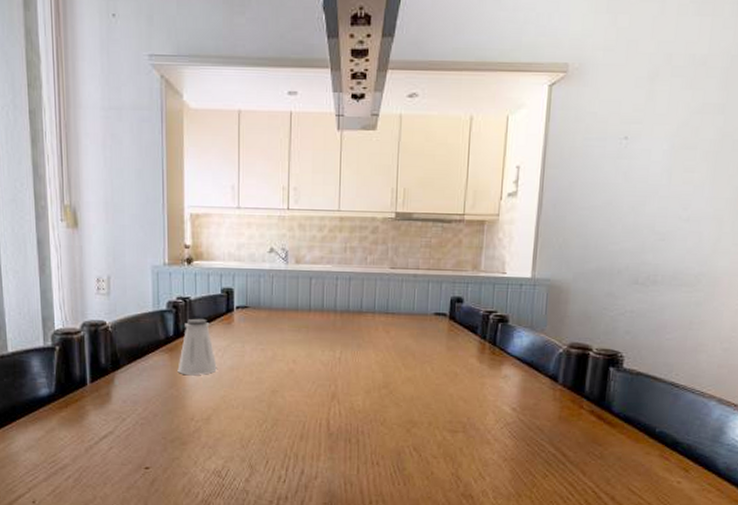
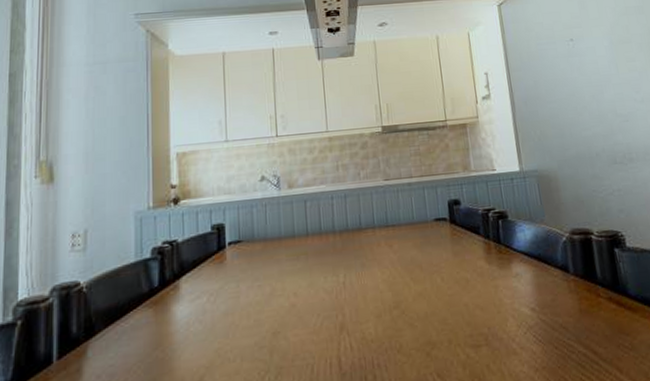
saltshaker: present [177,318,217,376] -> none [163,261,209,331]

